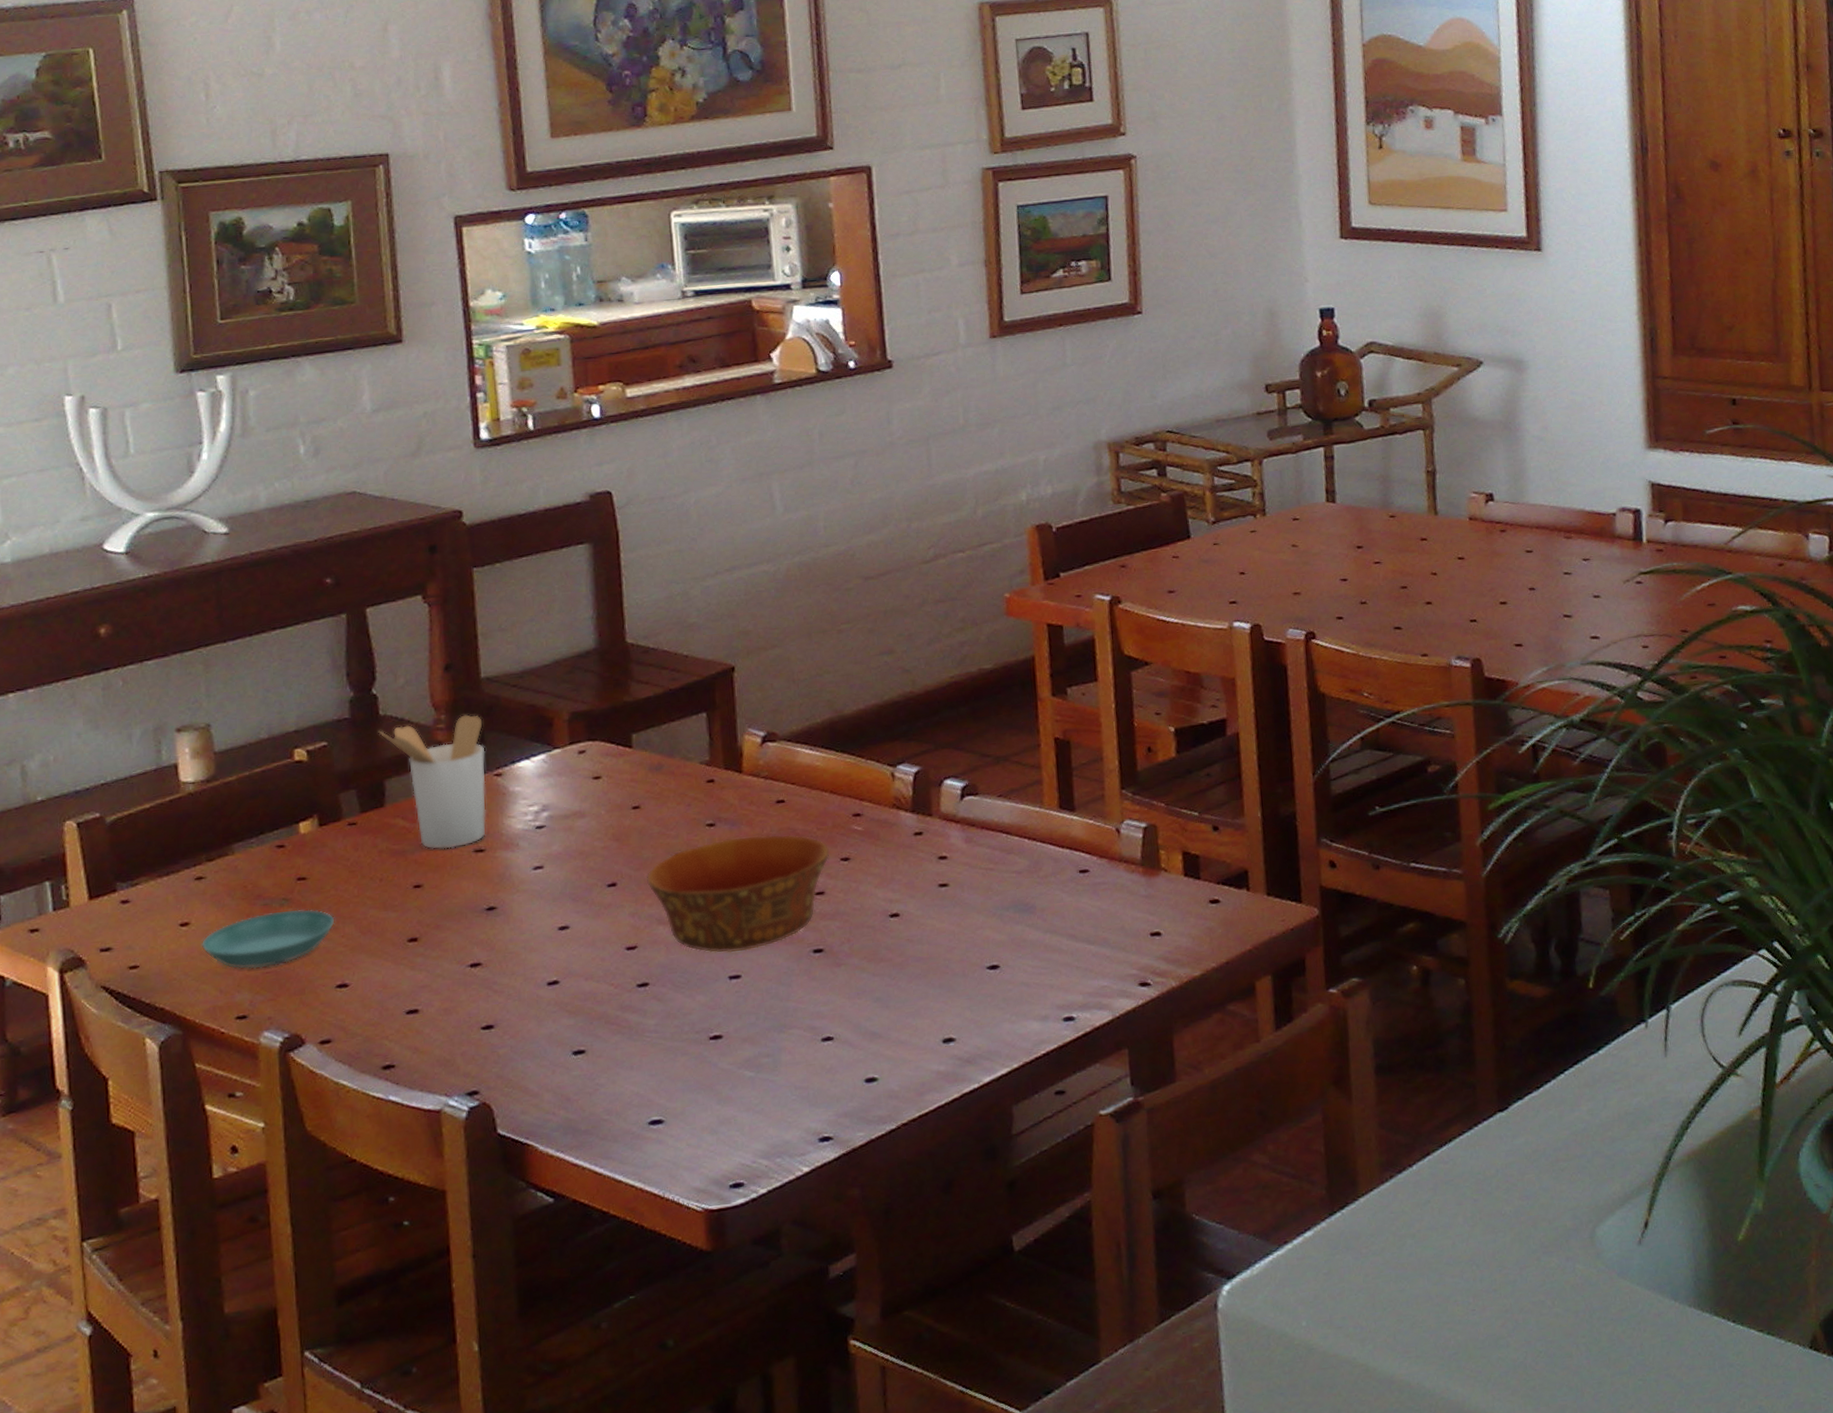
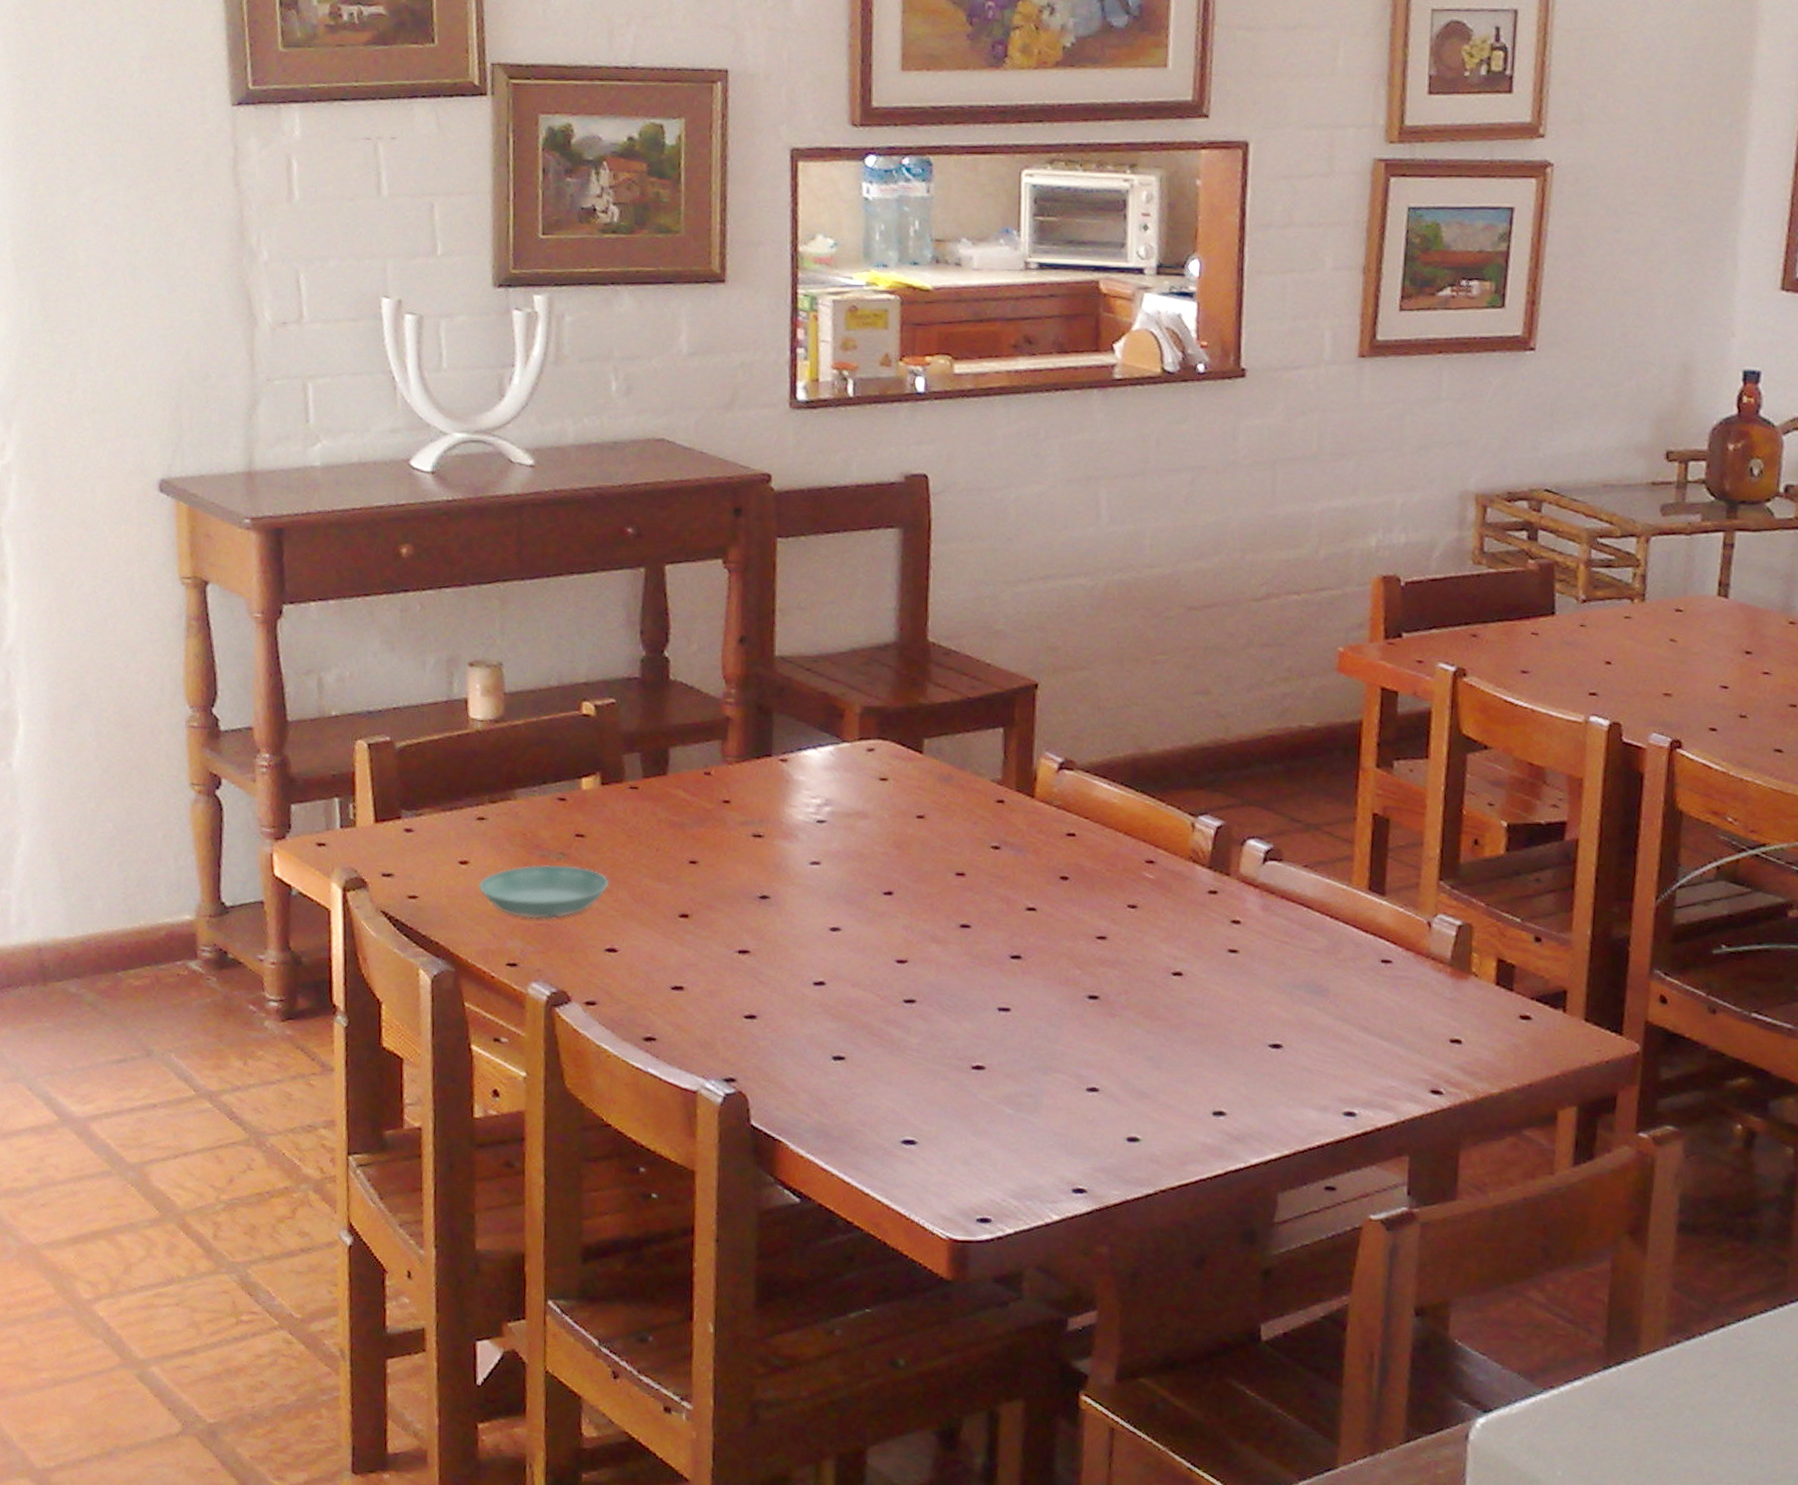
utensil holder: present [378,714,486,850] -> none [667,692,773,829]
bowl: present [646,834,830,953] -> none [923,865,1117,985]

